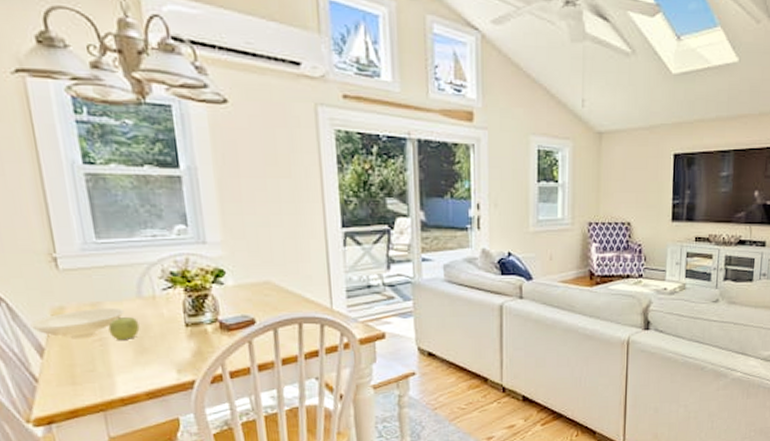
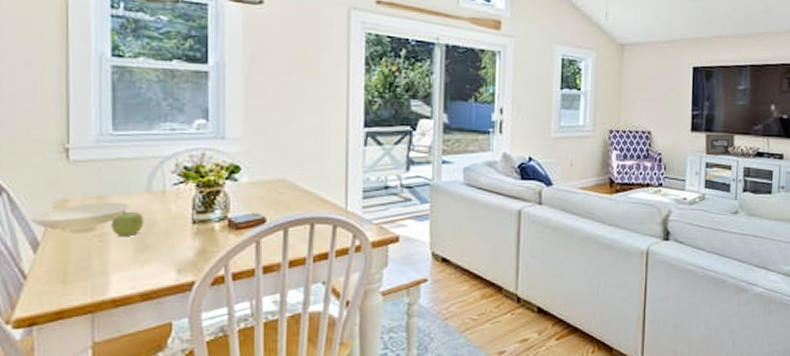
picture frame: none [685,222,717,246] -> present [705,133,735,157]

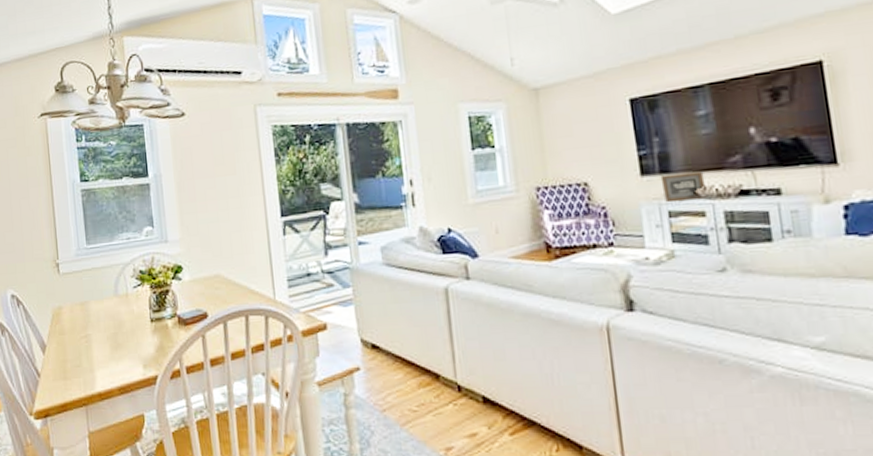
bowl: present [29,201,130,234] -> none [38,306,105,336]
fruit: present [111,211,144,237] -> none [92,314,116,337]

